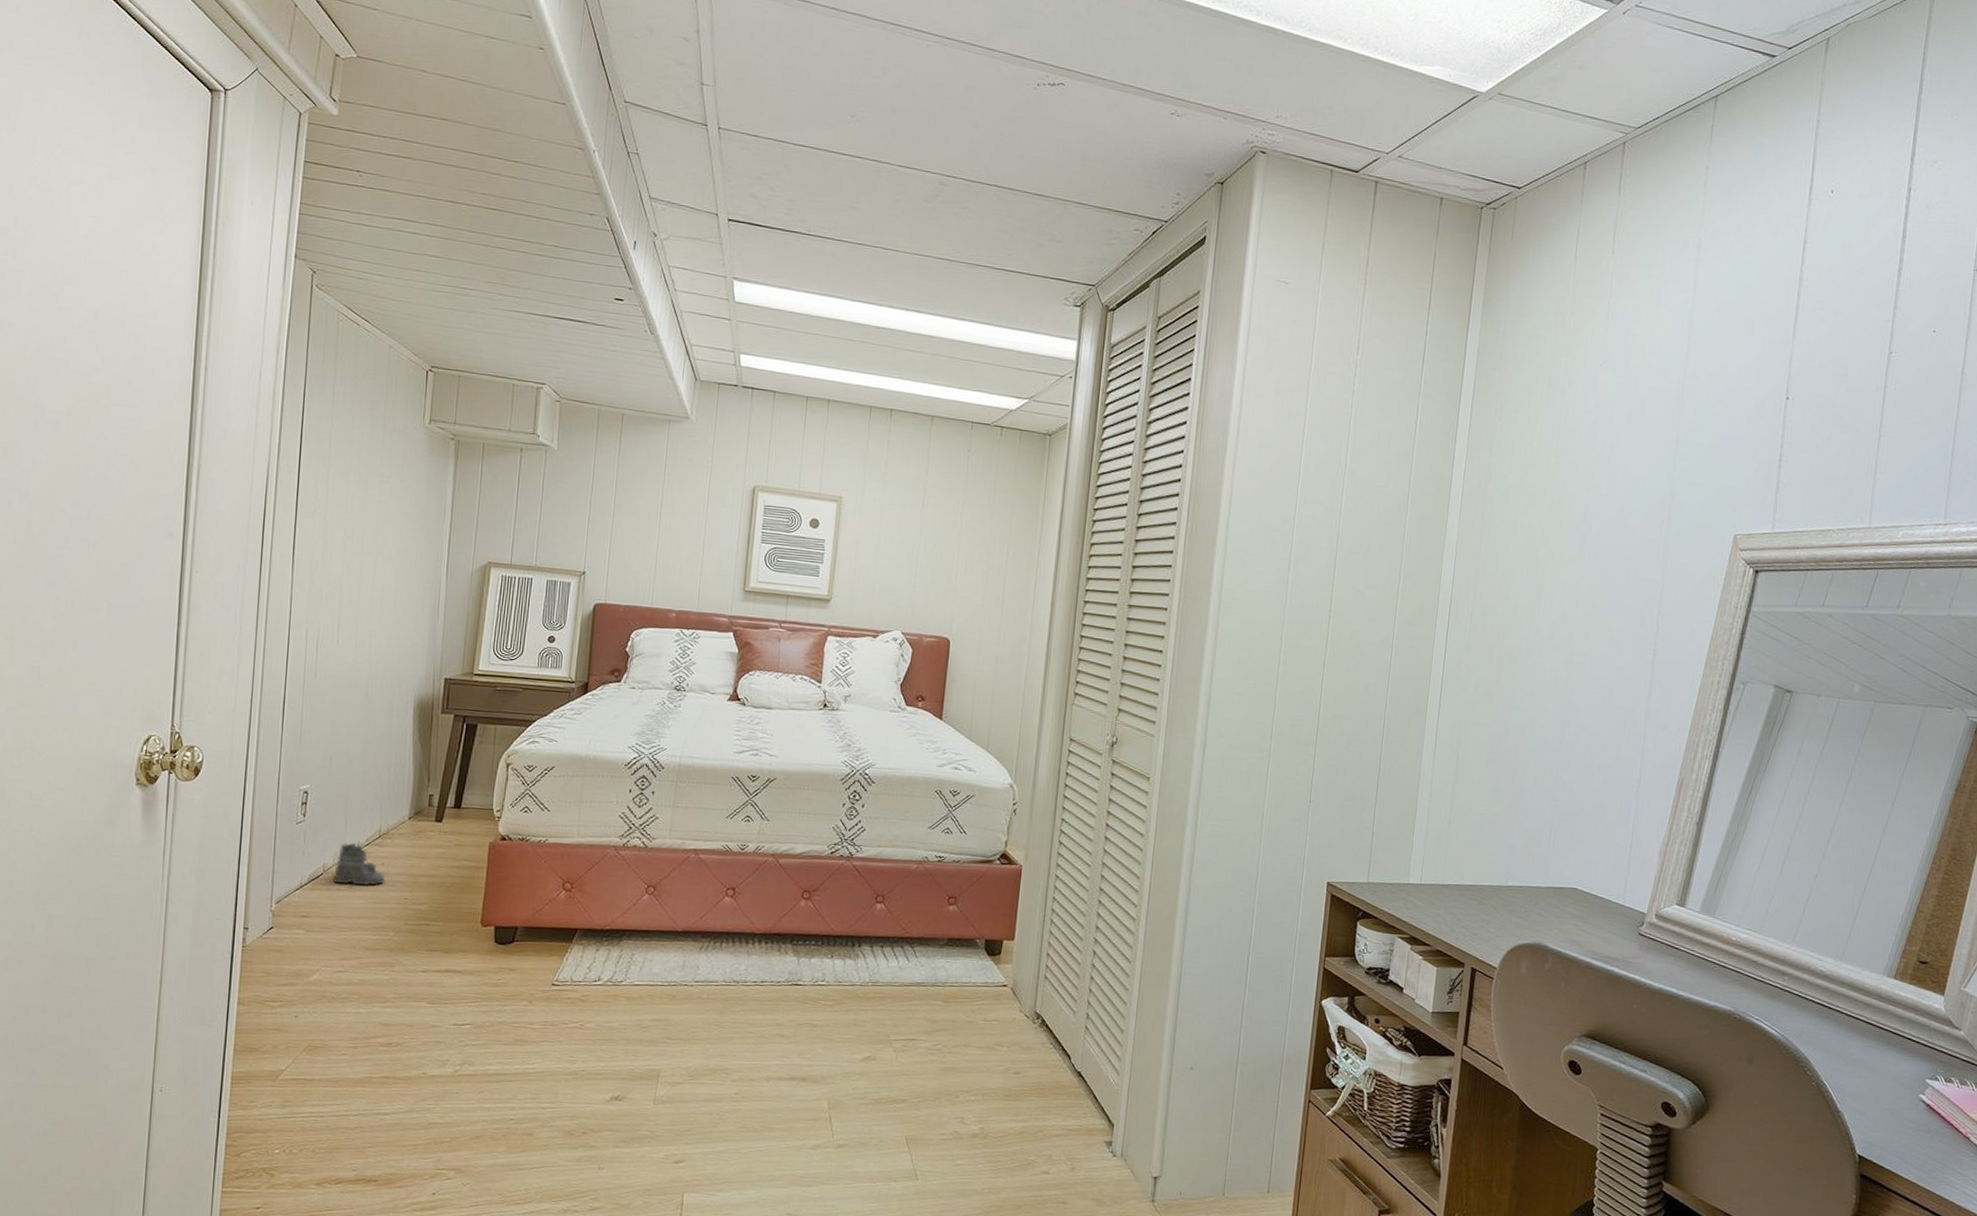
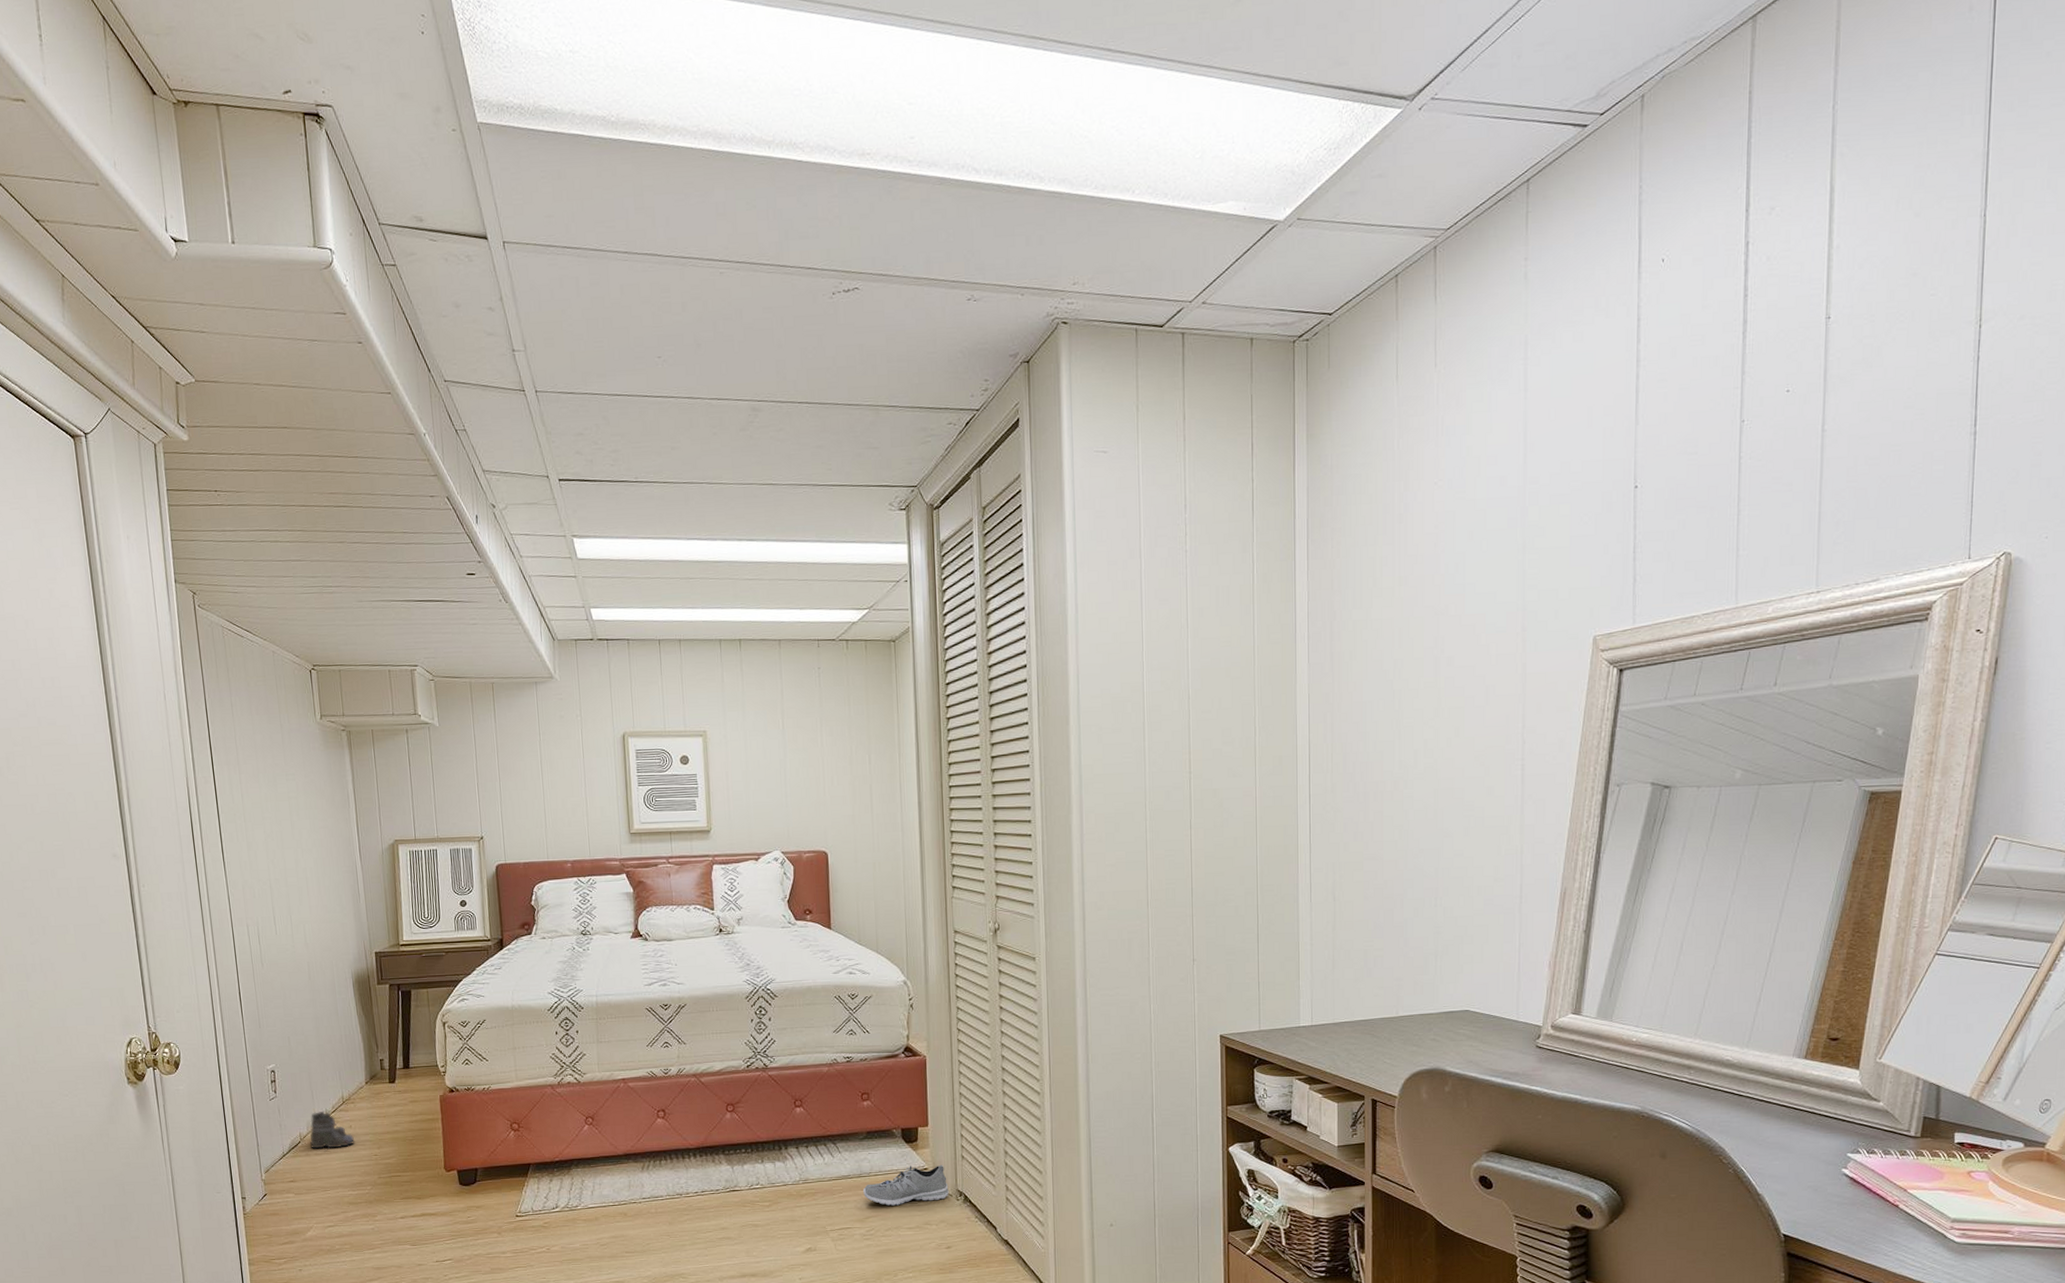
sneaker: none [935,980,1027,1022] -> present [863,1164,949,1206]

